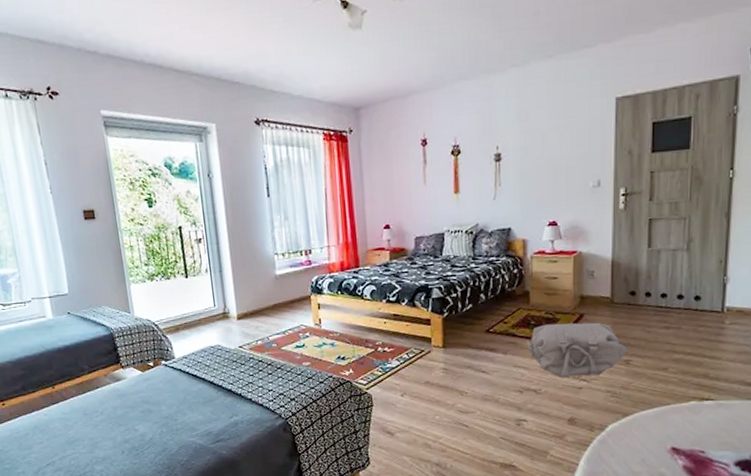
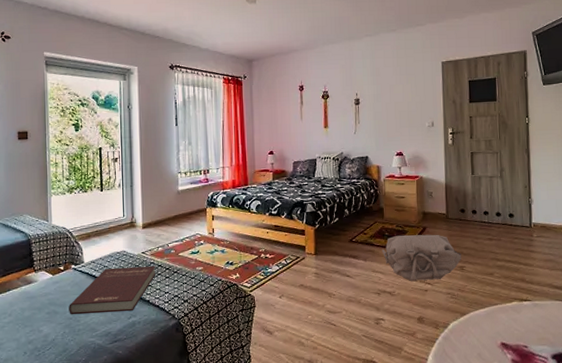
book: none [163,361,257,414] -> present [69,265,156,315]

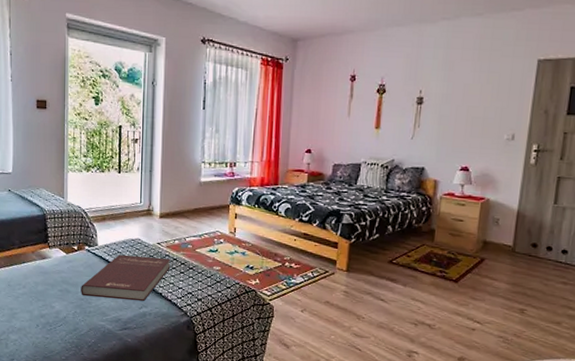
duffel bag: present [381,234,462,282] -> none [425,263,524,320]

